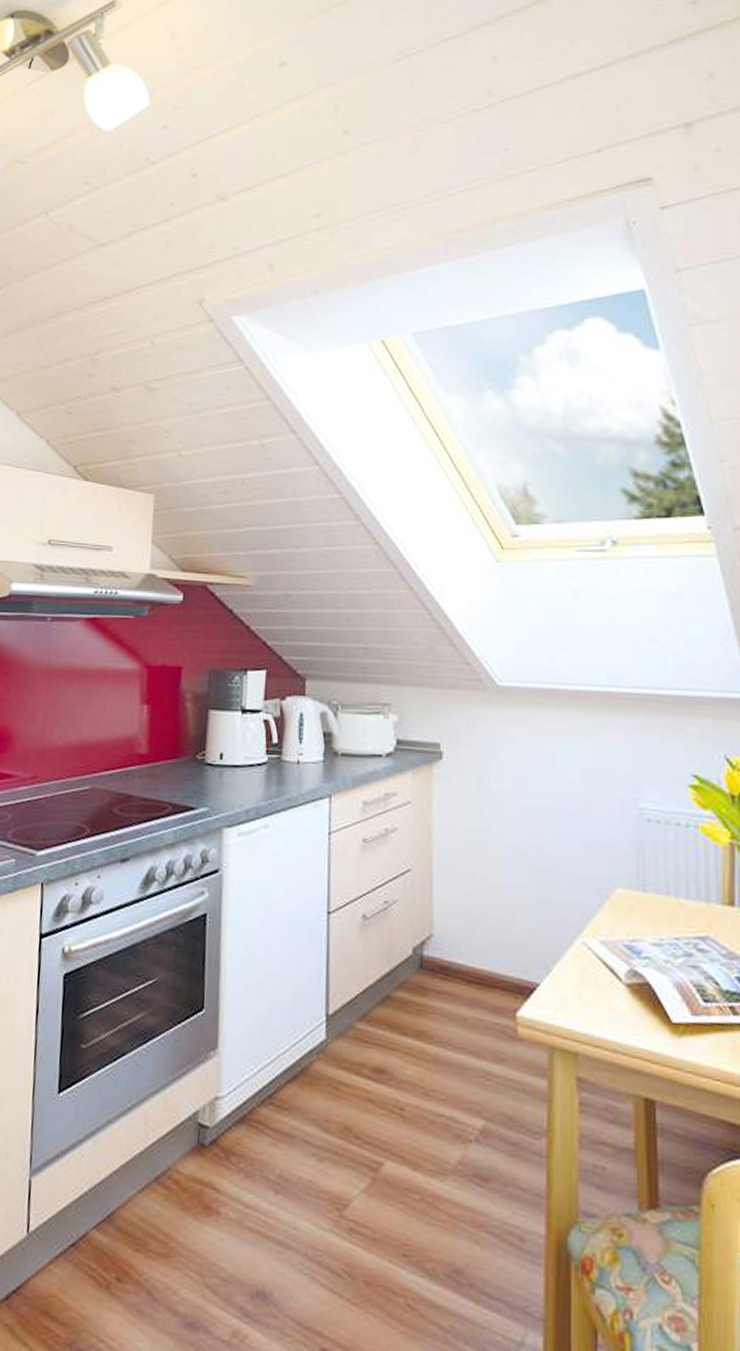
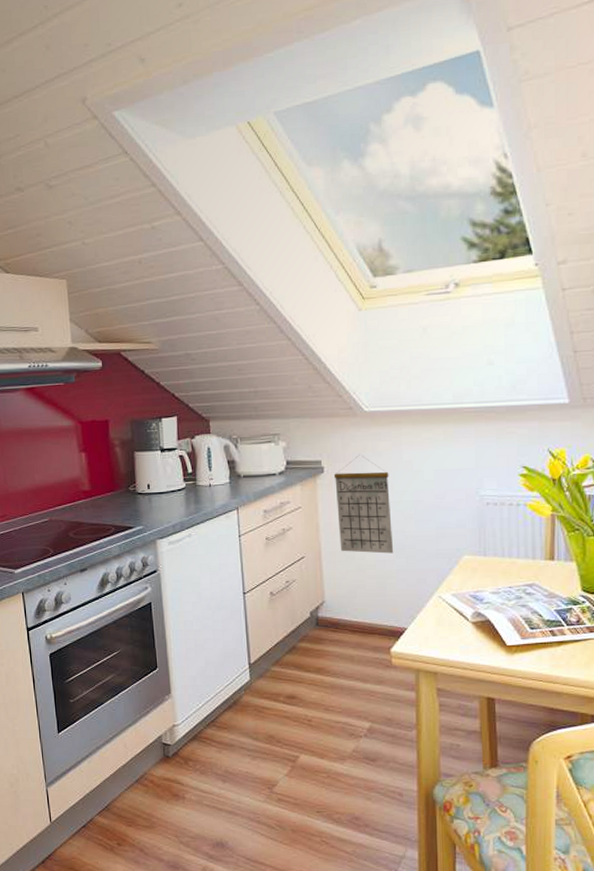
calendar: none [455,740,527,876] -> present [335,455,394,554]

